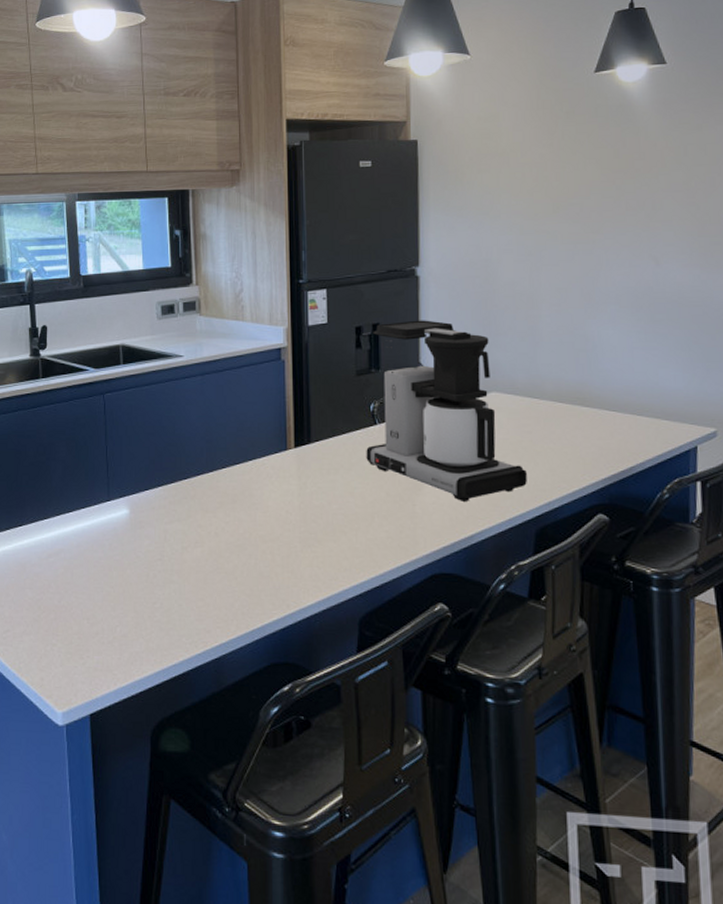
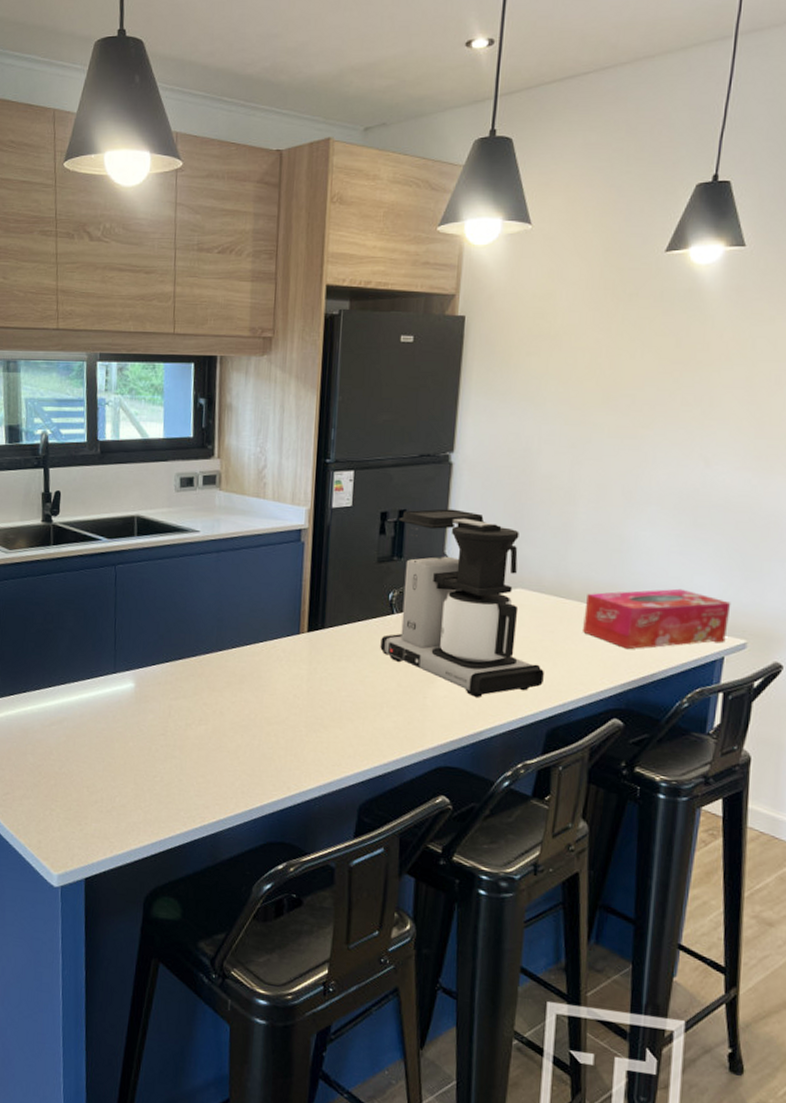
tissue box: none [558,382,697,445] -> present [583,588,731,650]

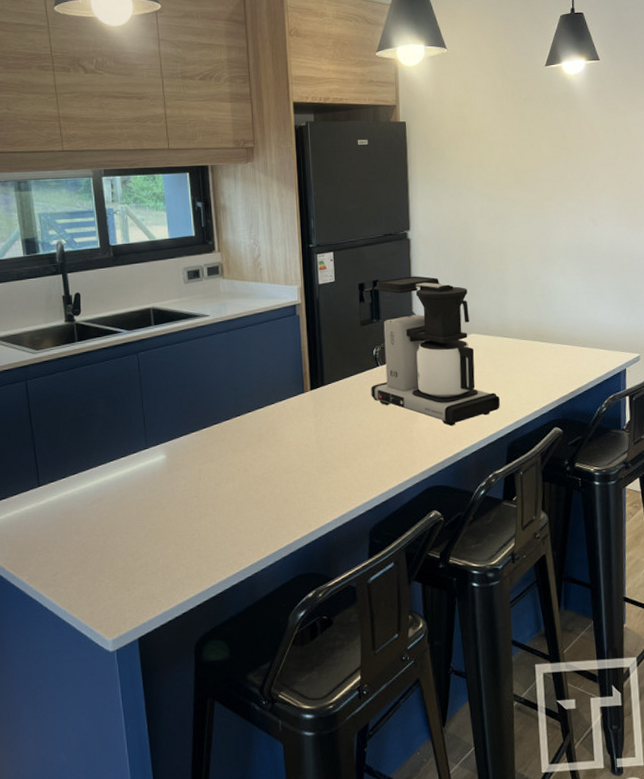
tissue box: present [583,588,731,650] -> none [523,320,626,372]

